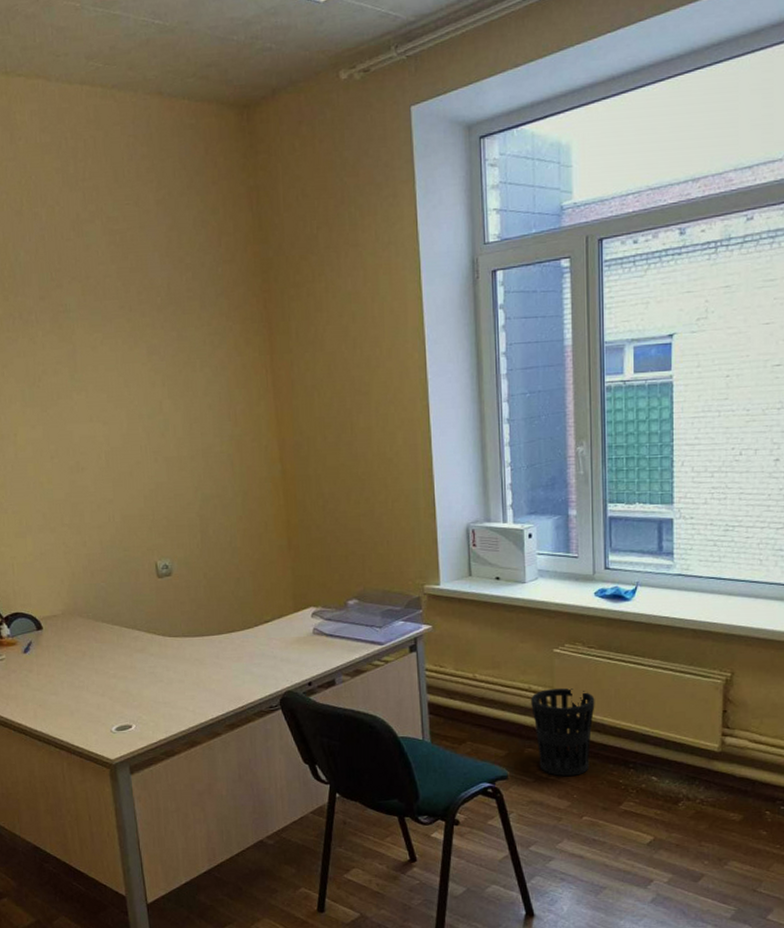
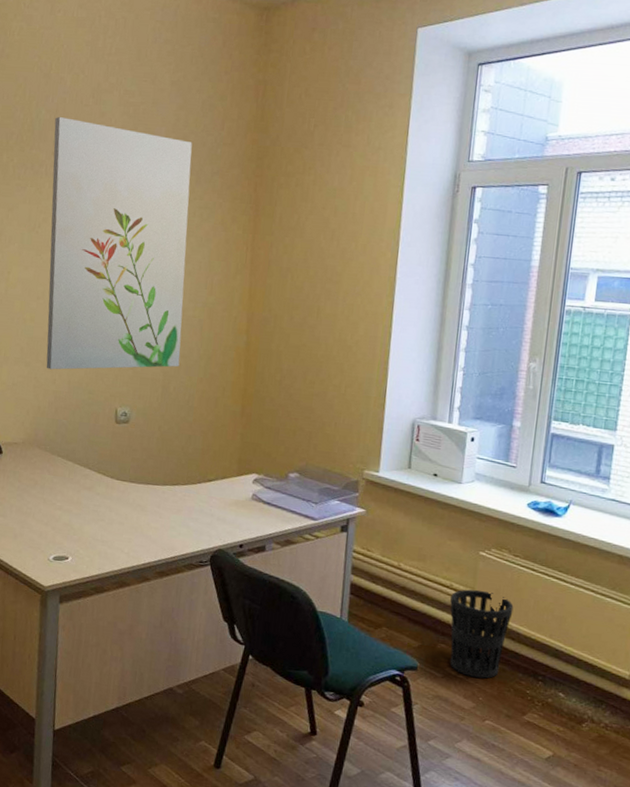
wall art: none [36,256,215,532] -> present [46,117,193,370]

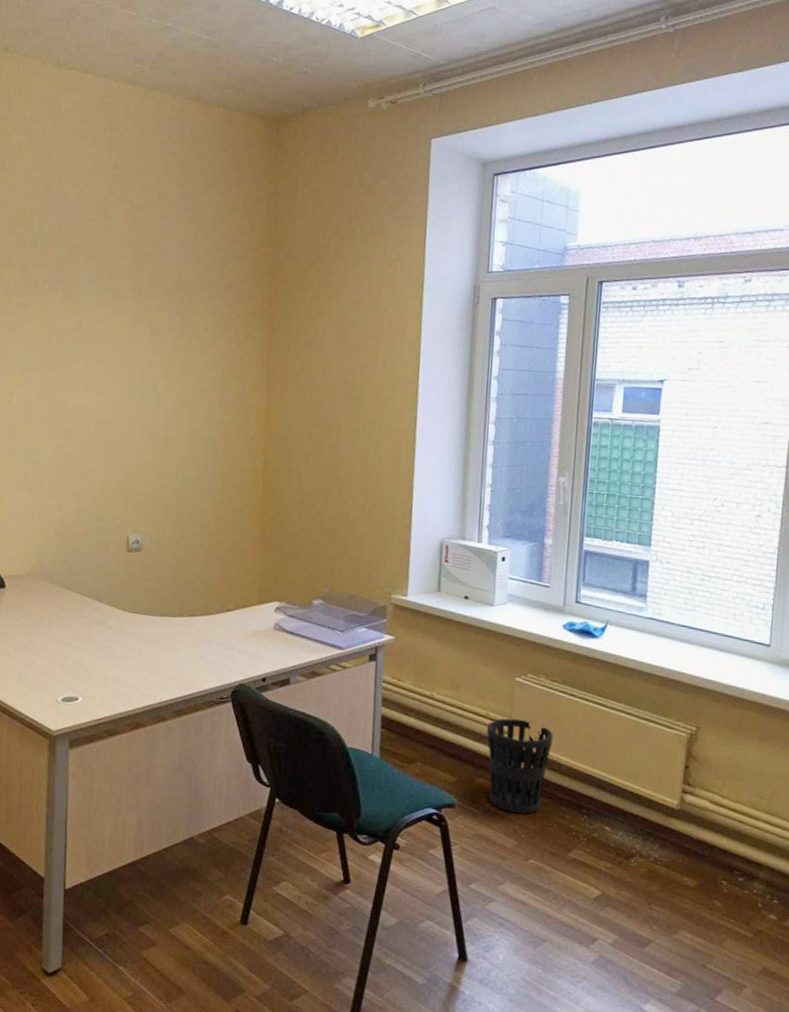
wall art: present [46,117,193,370] -> none [51,232,203,497]

